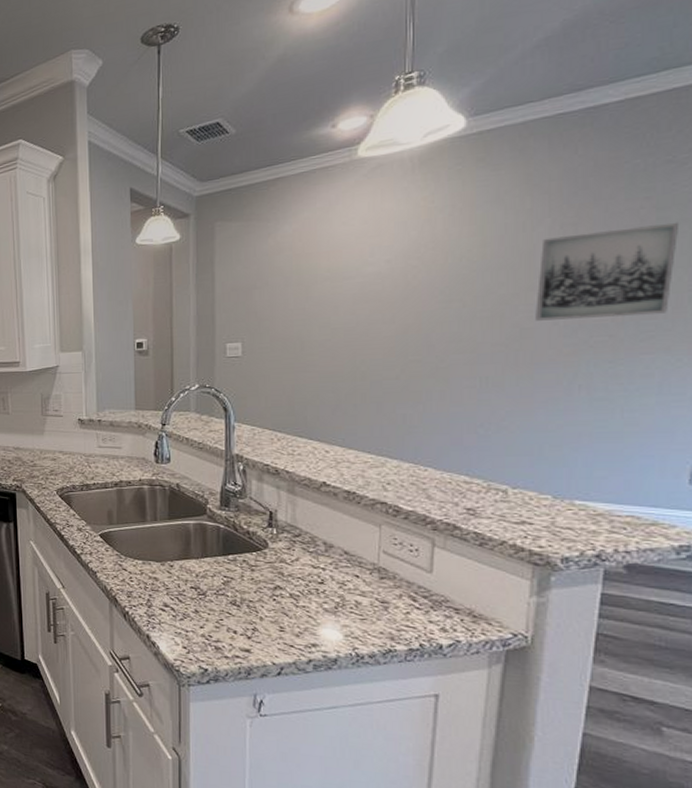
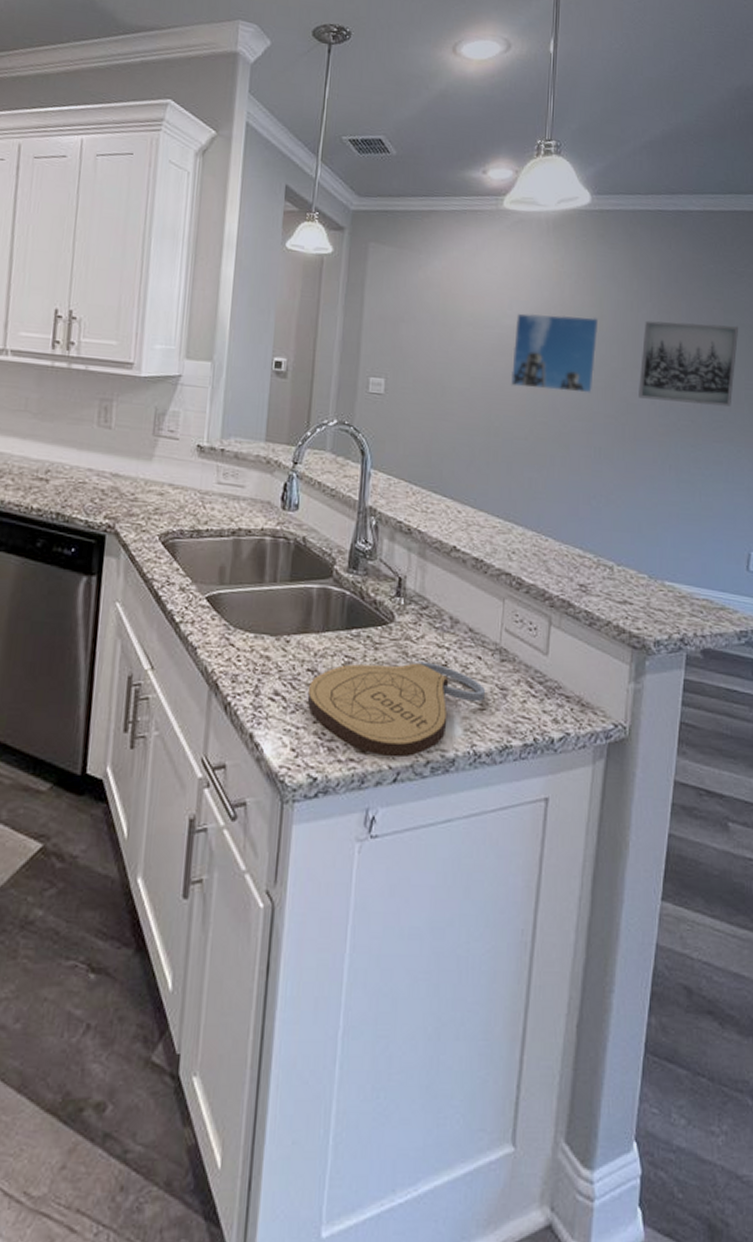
cutting board: none [193,580,366,656] -> present [307,661,486,758]
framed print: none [375,246,481,331] -> present [510,313,599,394]

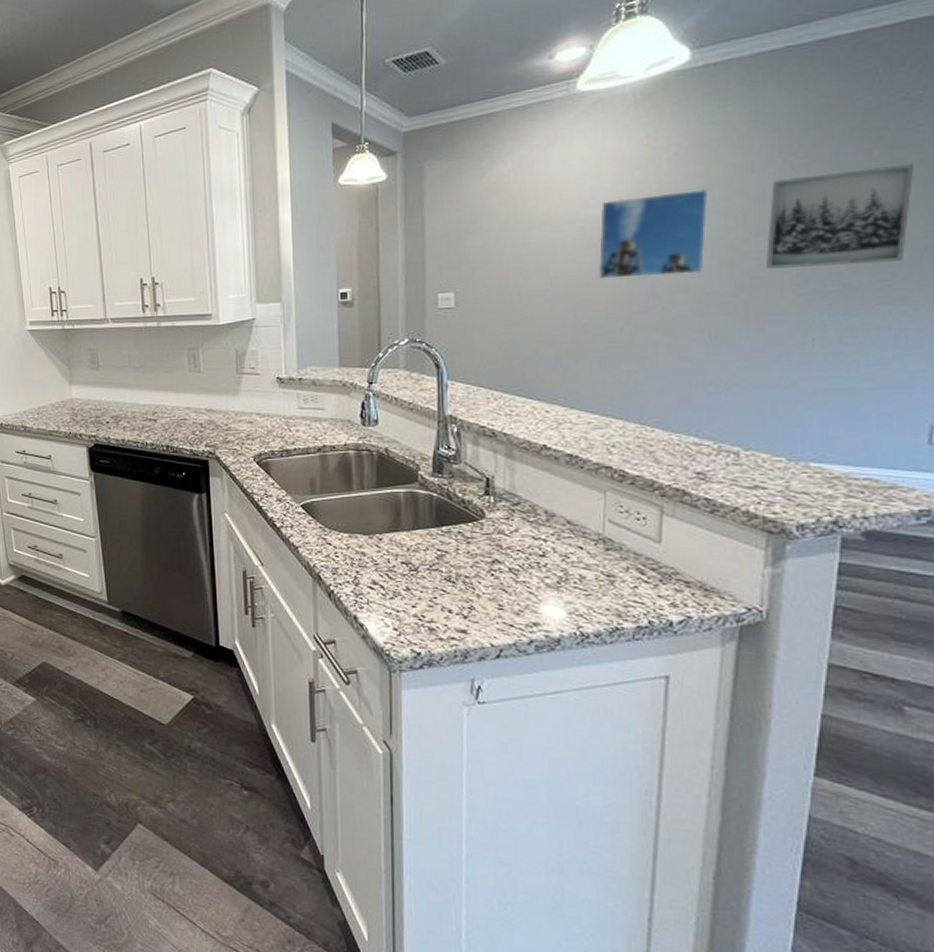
cutting board: present [307,661,486,758] -> none [404,553,591,637]

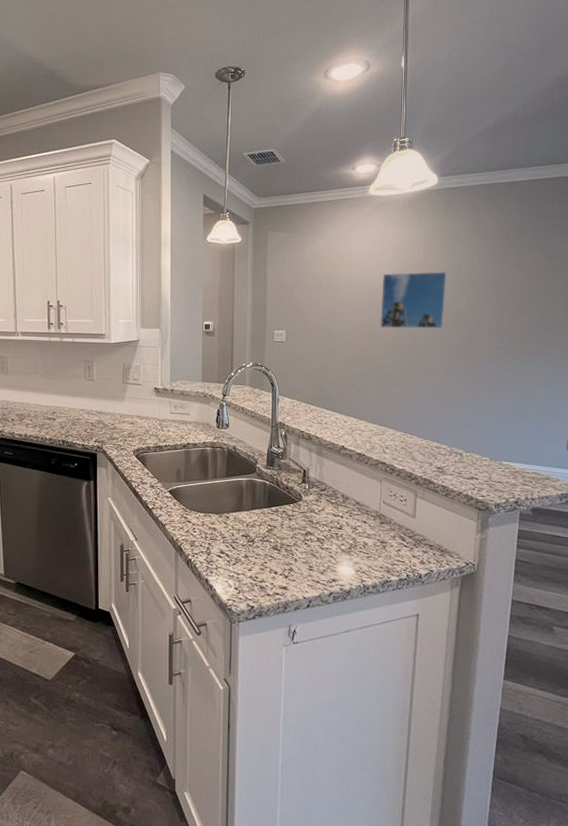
wall art: present [766,163,913,269] -> none [479,268,559,330]

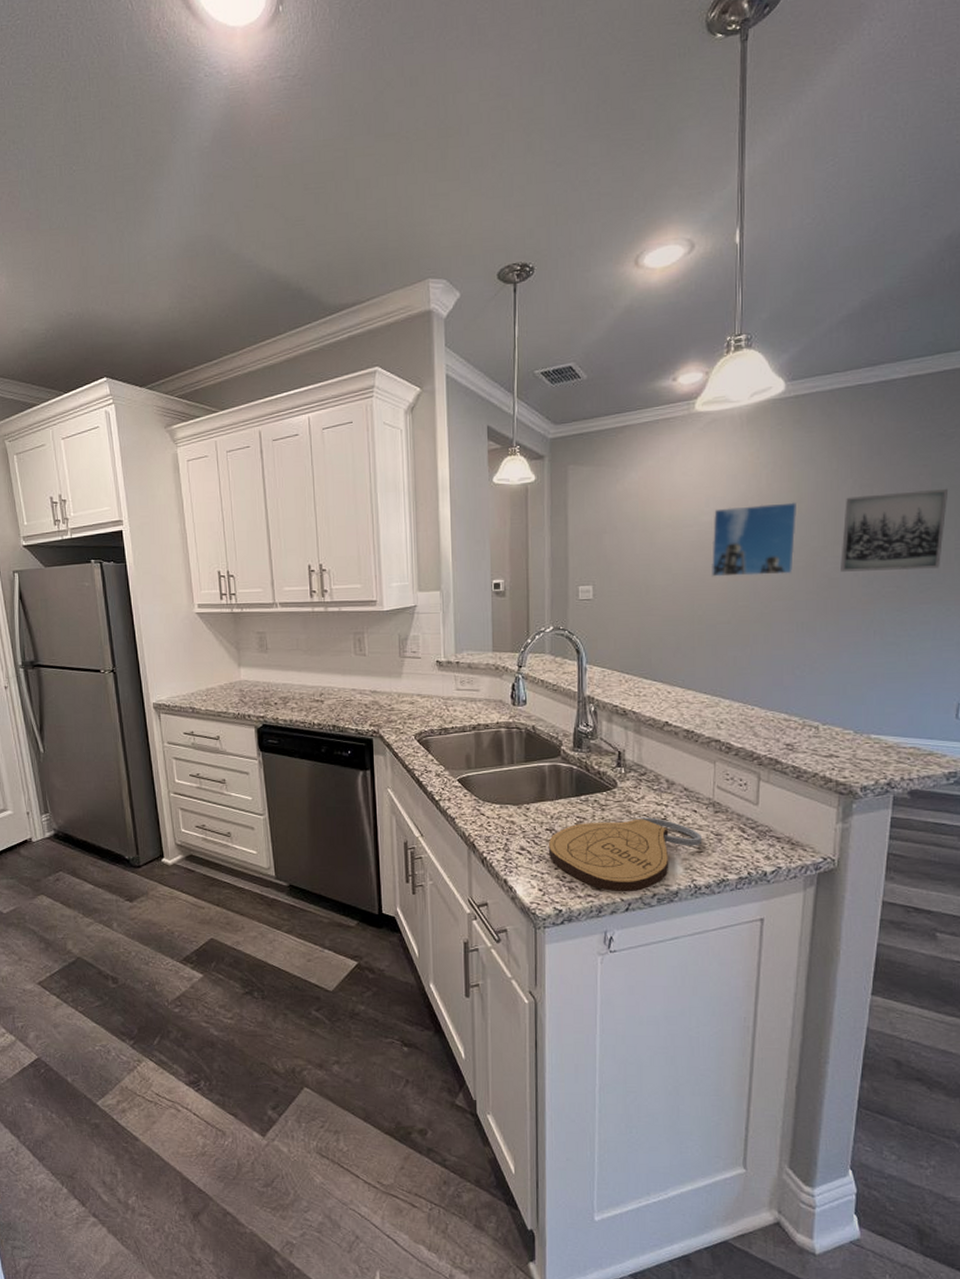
cutting board: none [243,526,371,591] -> present [548,817,703,892]
wall art: none [479,268,559,330] -> present [841,488,947,572]

